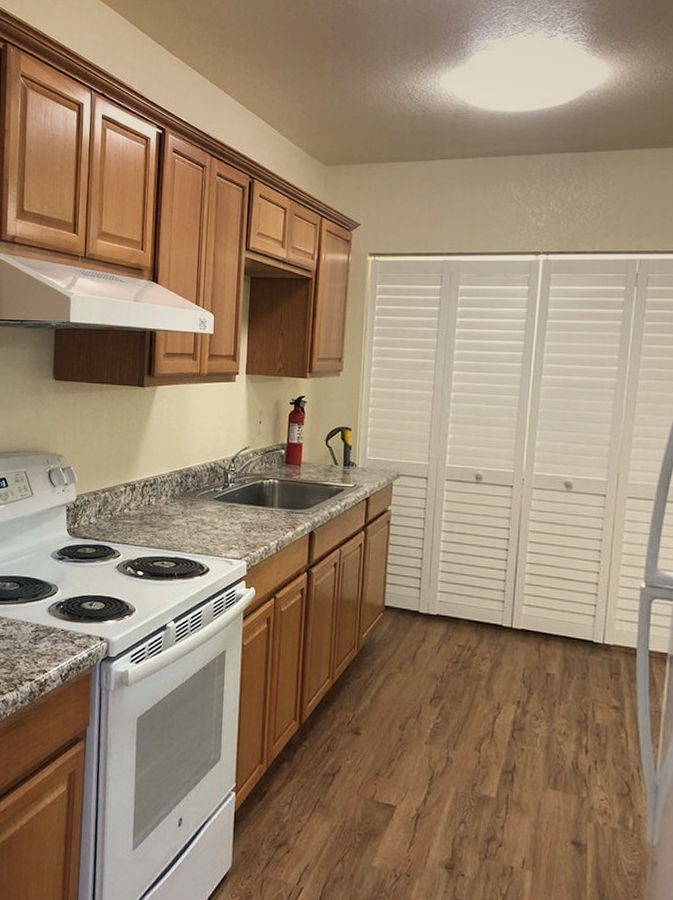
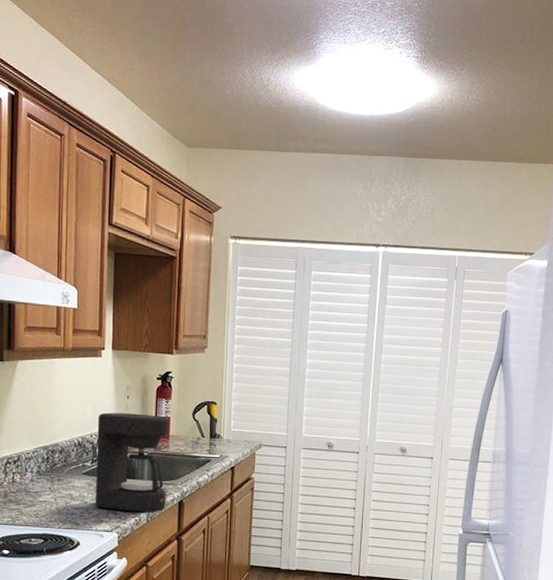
coffee maker: none [226,438,302,541] -> present [95,412,169,512]

